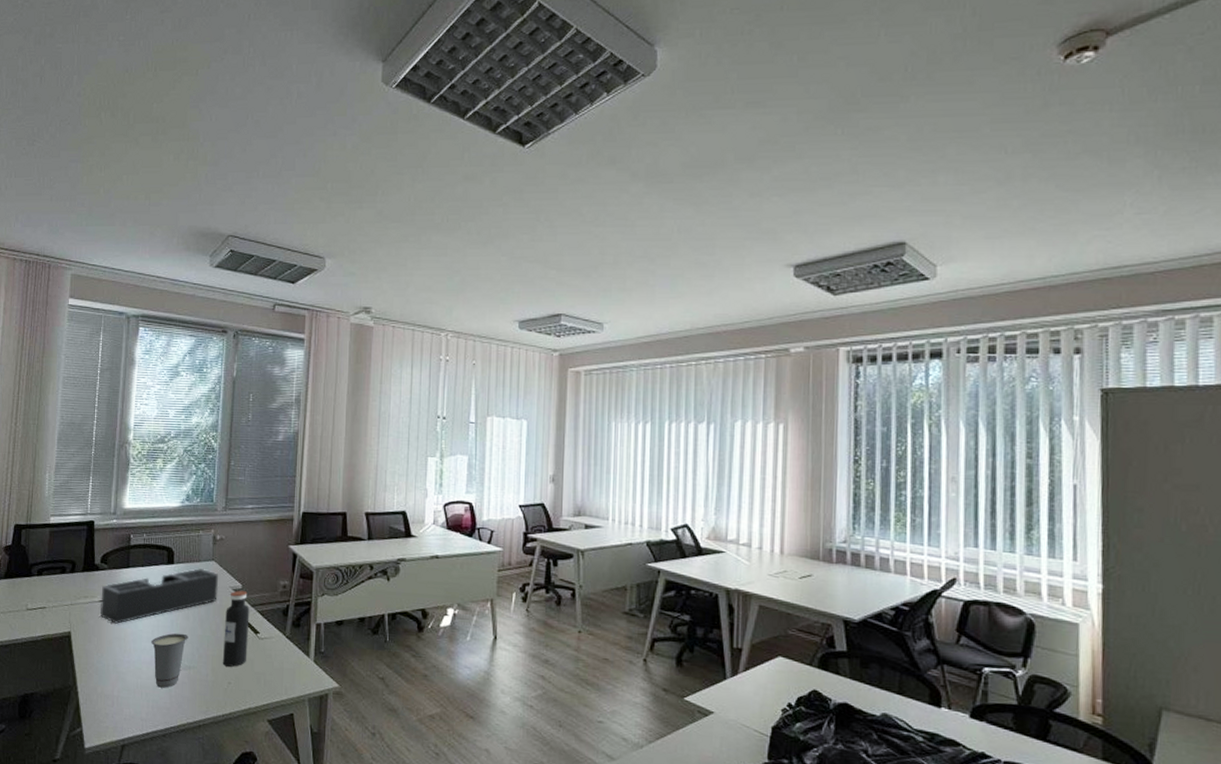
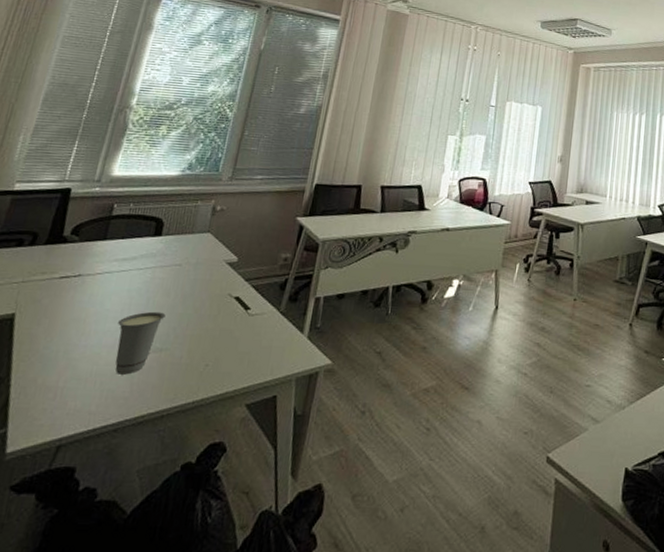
desk organizer: present [100,568,219,625] -> none [58,240,212,304]
water bottle: present [222,590,250,667] -> none [201,264,243,347]

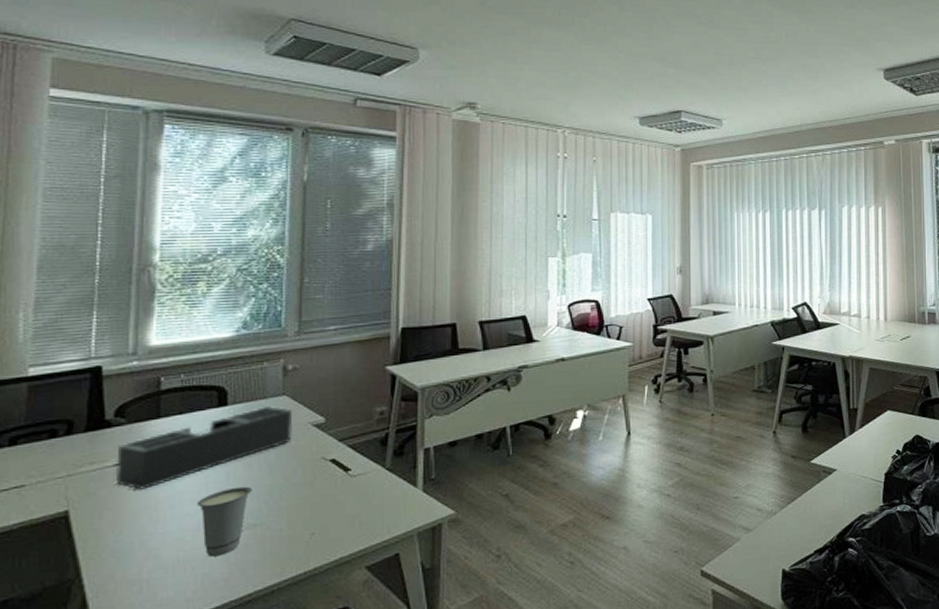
desk organizer: none [58,240,212,304] -> present [115,405,293,491]

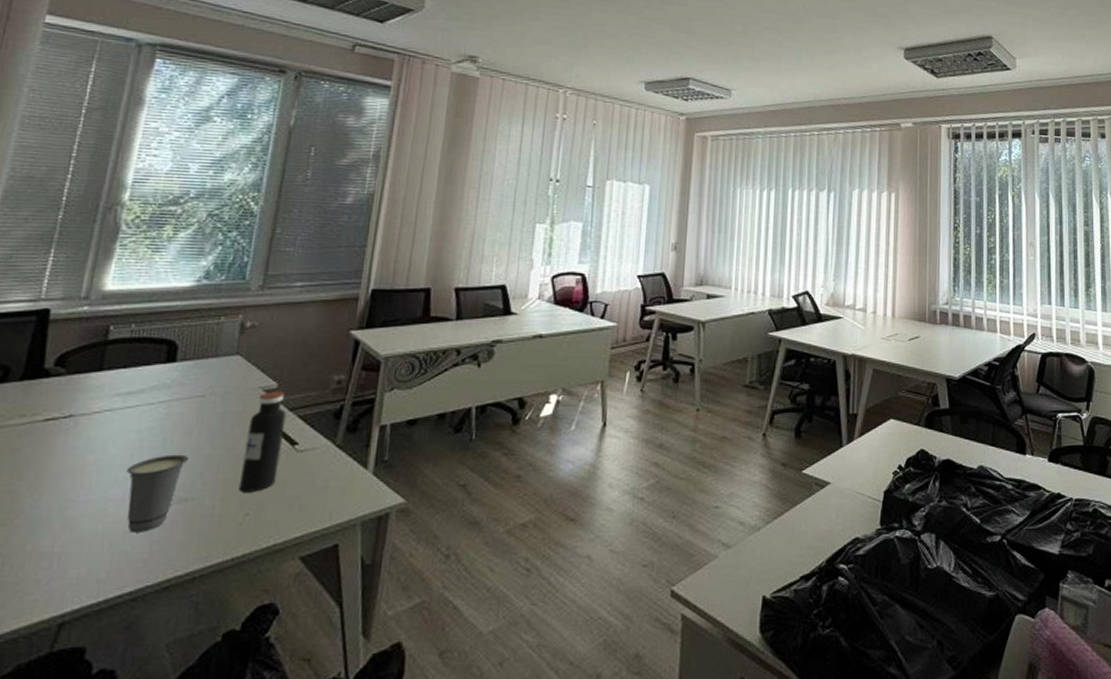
desk organizer: present [115,405,293,491] -> none [44,365,244,452]
water bottle: none [301,425,337,515] -> present [238,391,287,492]

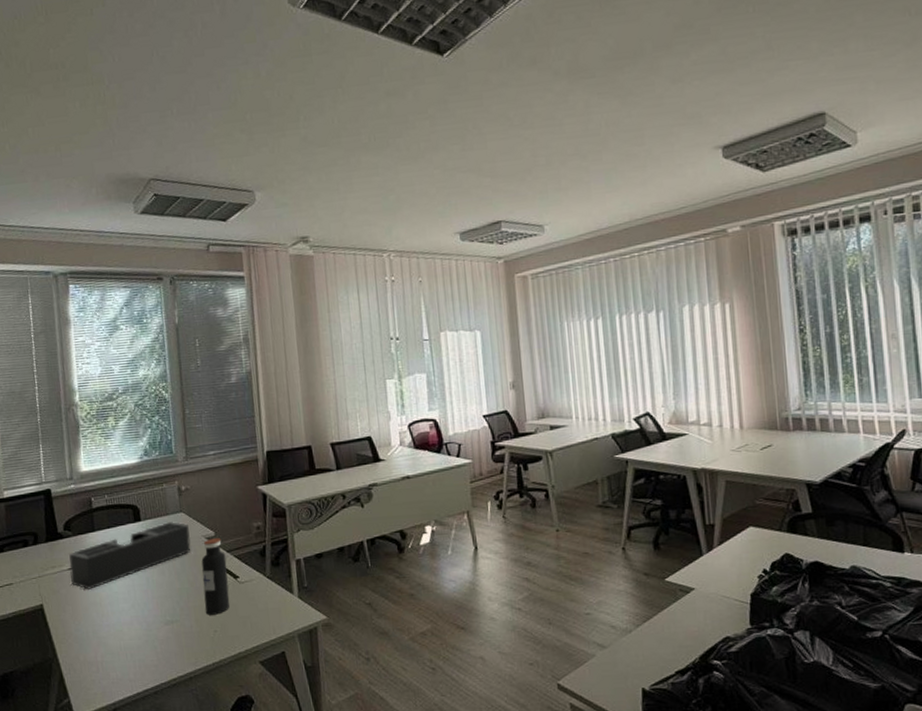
desk organizer: none [44,365,244,452] -> present [69,521,191,591]
cup: present [127,454,189,533] -> none [128,589,167,646]

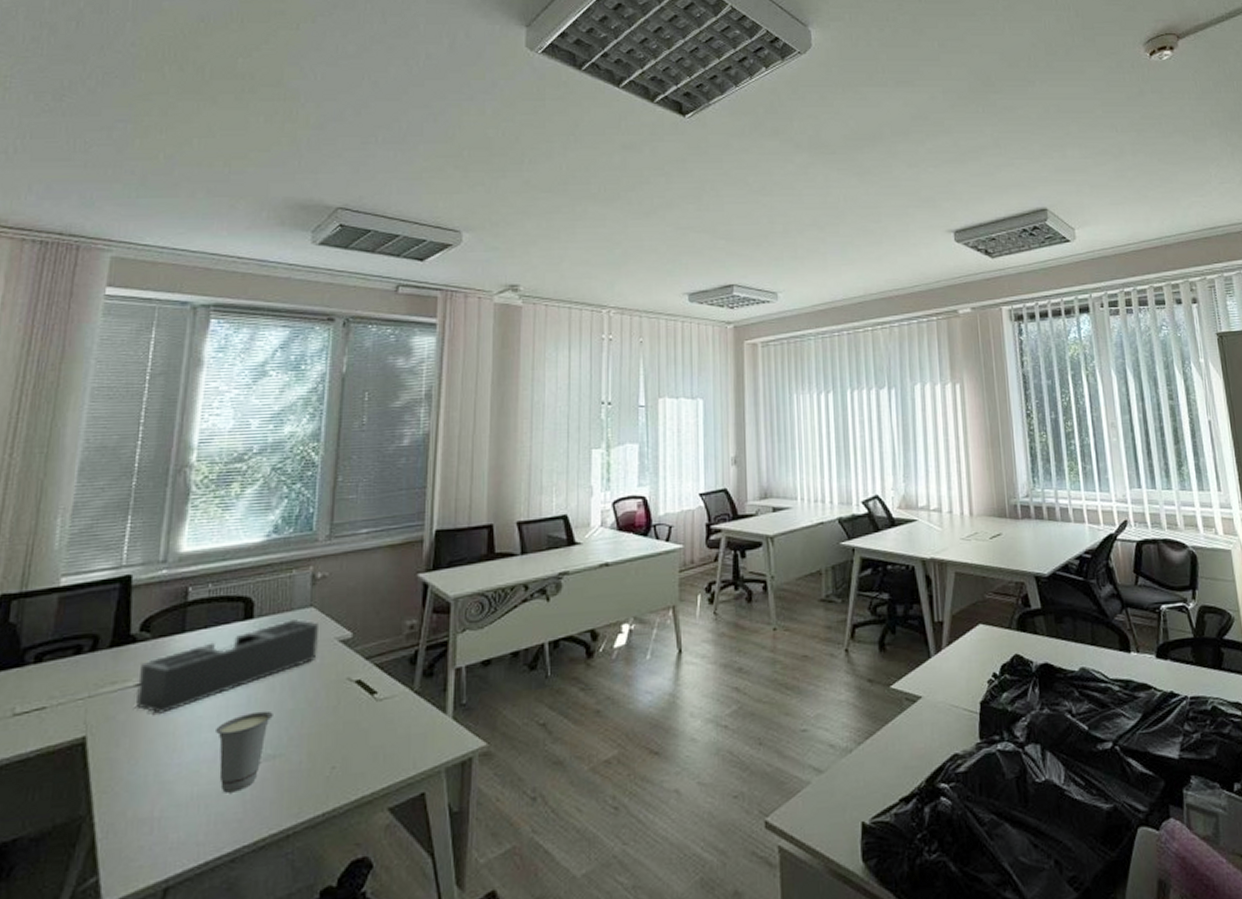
cup: none [128,589,167,646] -> present [216,710,273,793]
water bottle: present [201,538,230,615] -> none [323,640,363,746]

